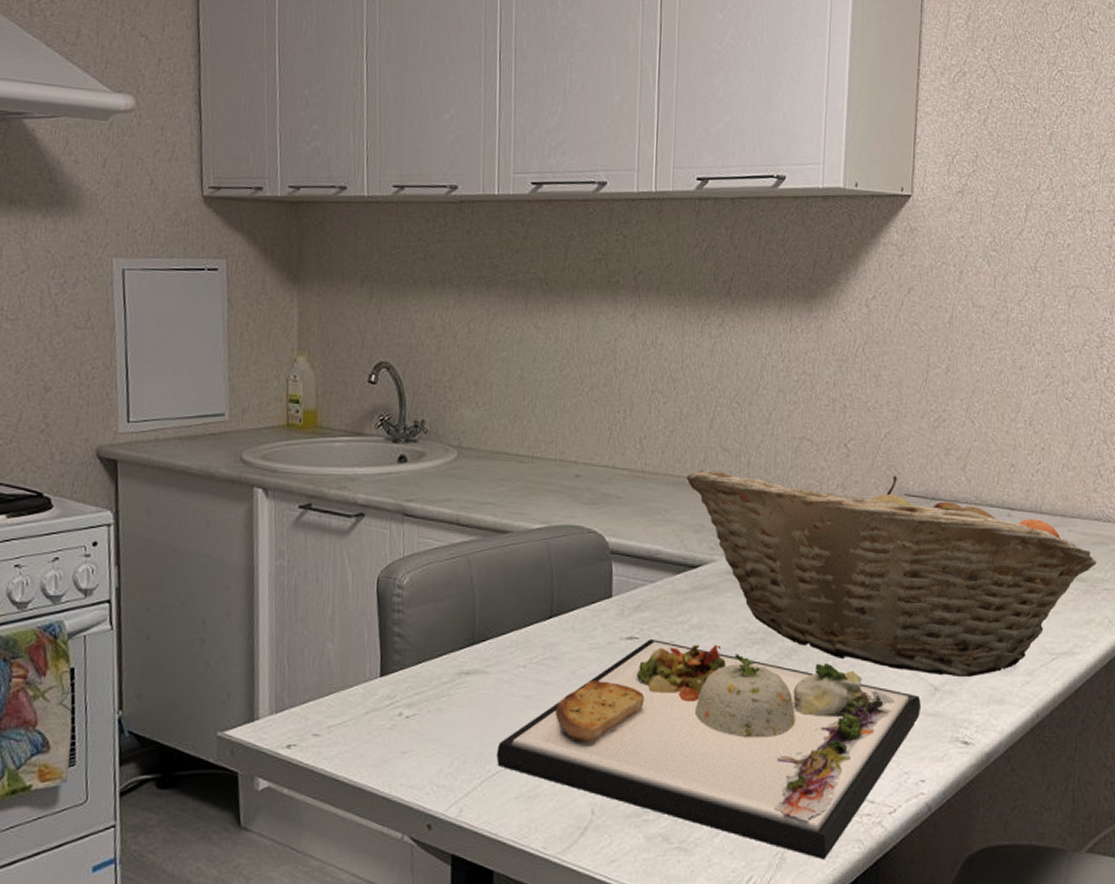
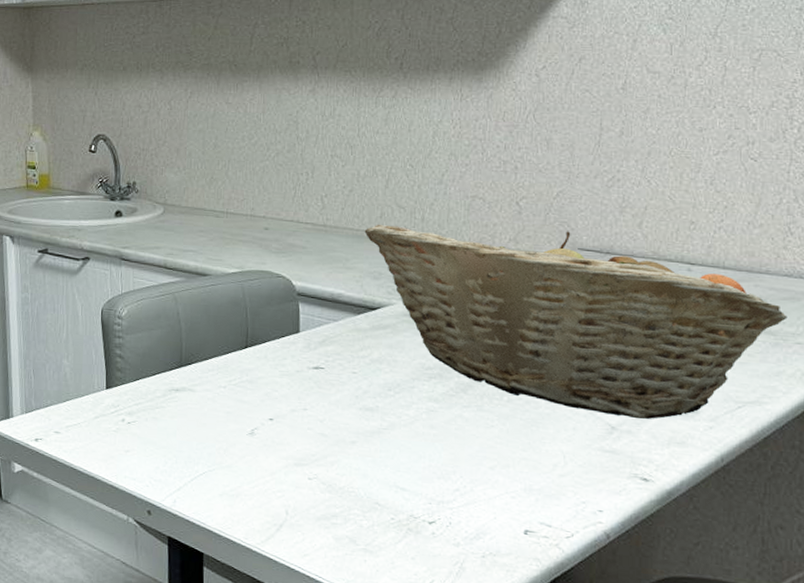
dinner plate: present [496,639,921,860] -> none [203,370,597,573]

